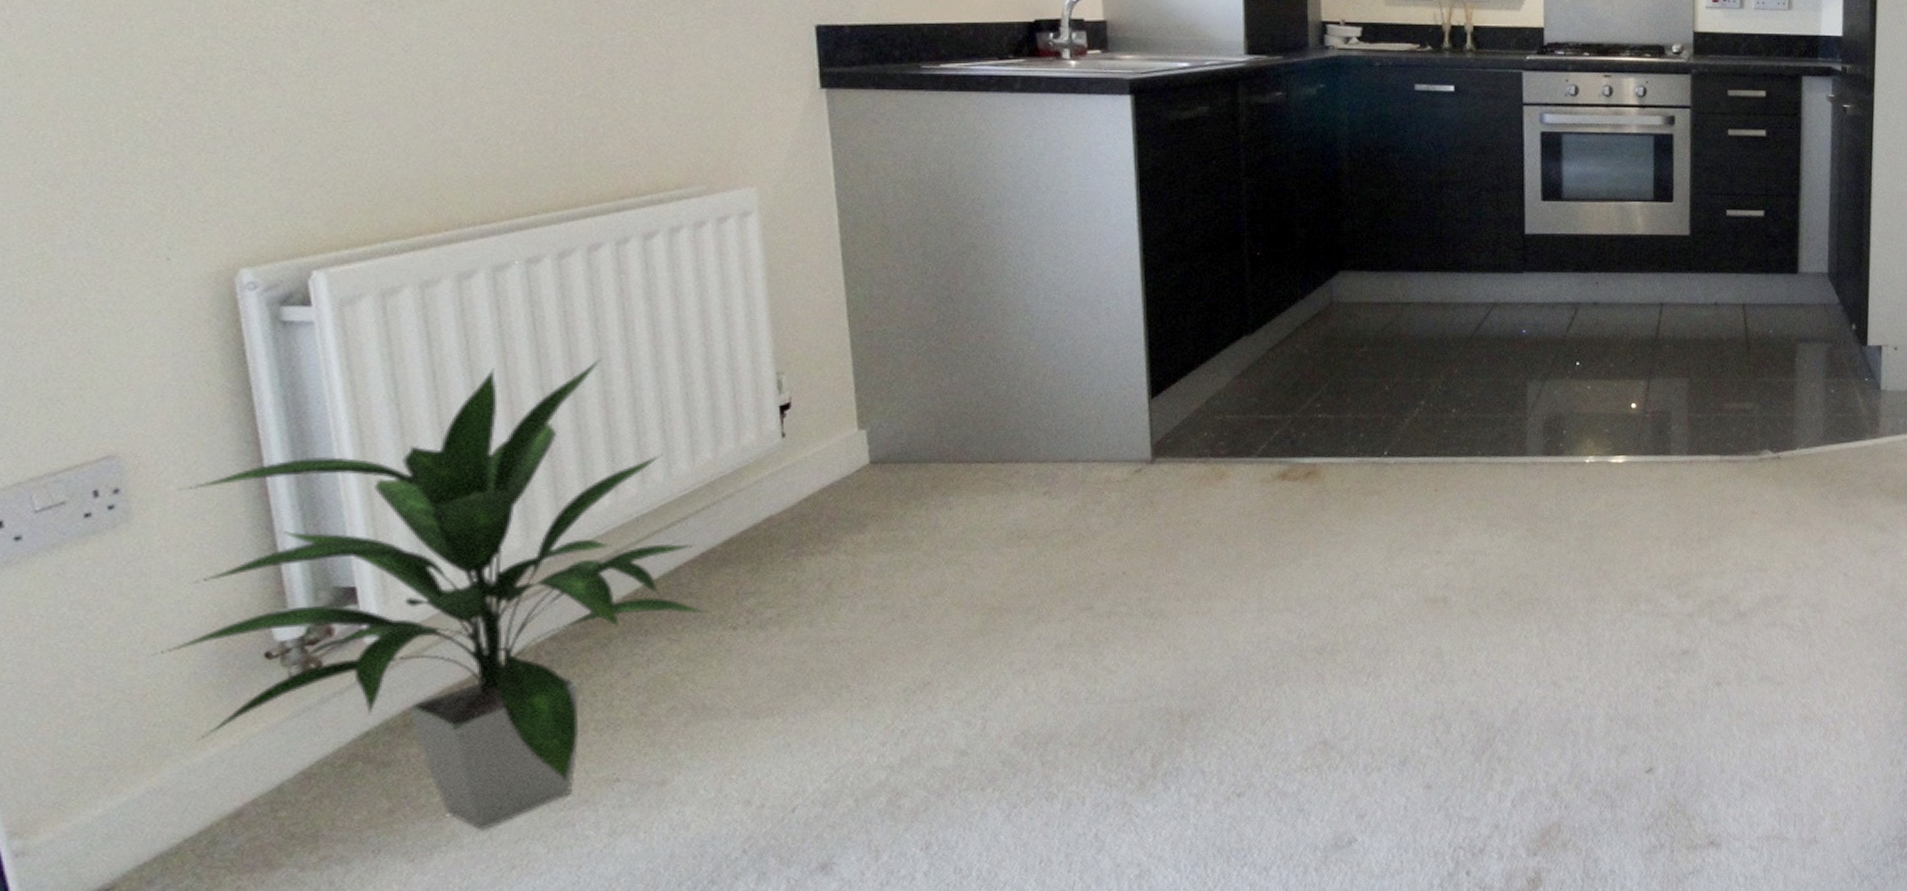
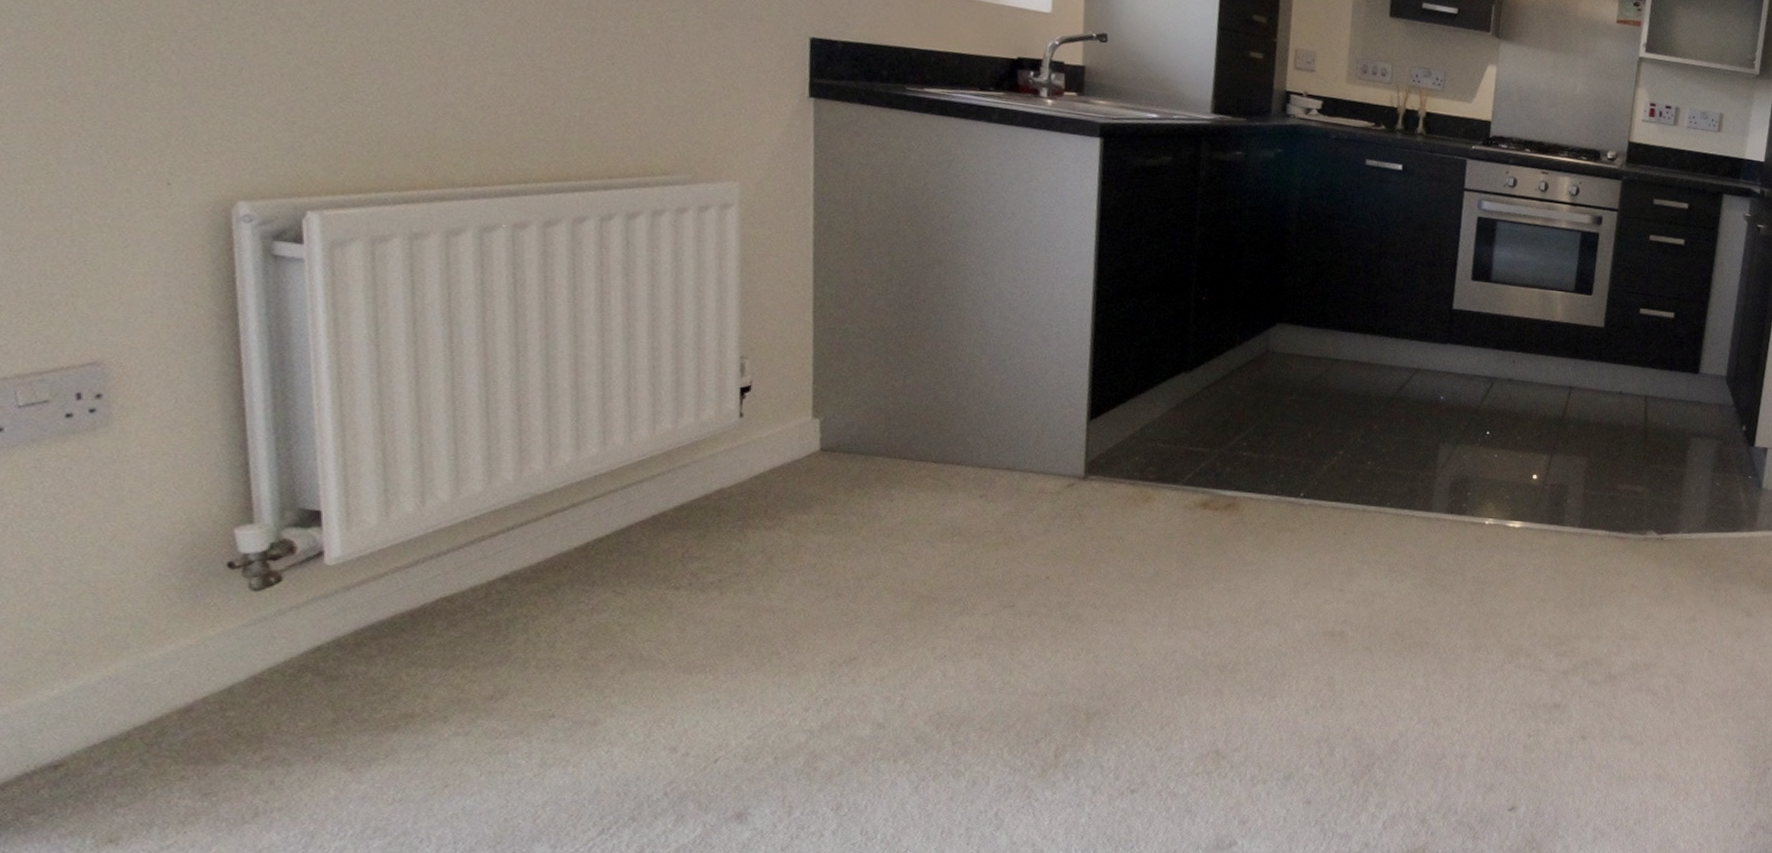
indoor plant: present [151,359,709,831] -> none [118,322,654,749]

